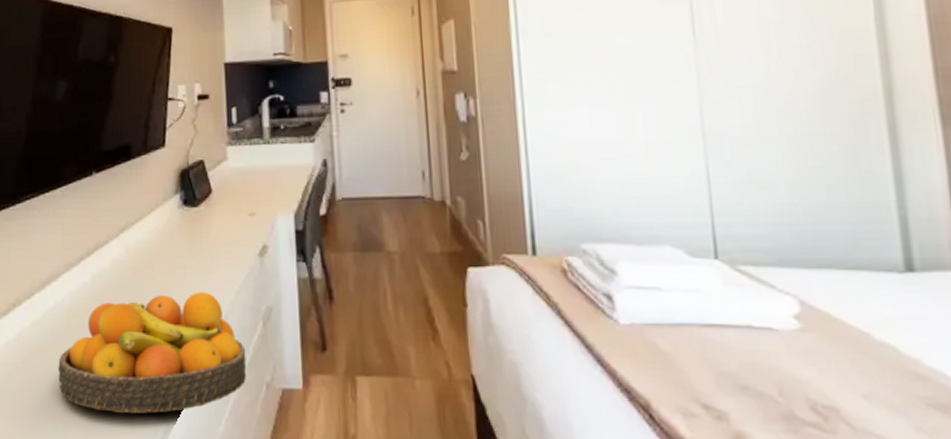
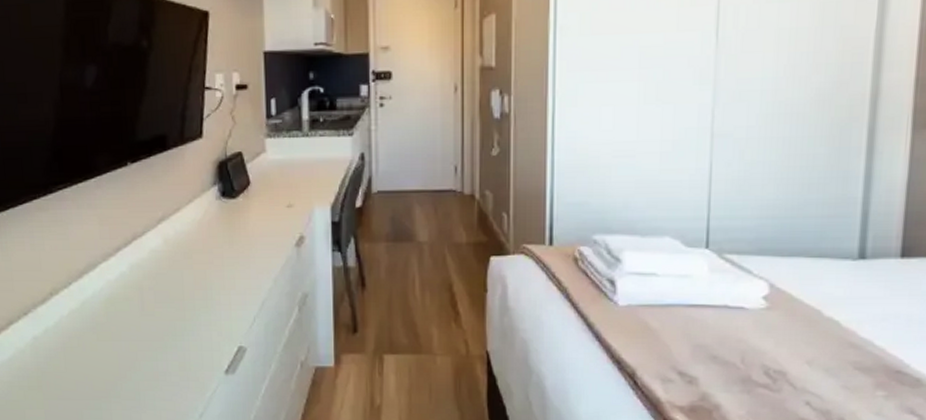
fruit bowl: present [58,291,247,414] -> none [99,280,283,393]

